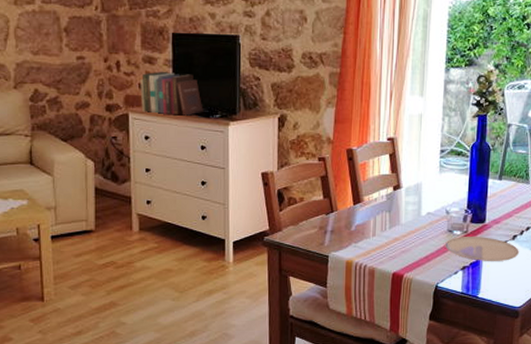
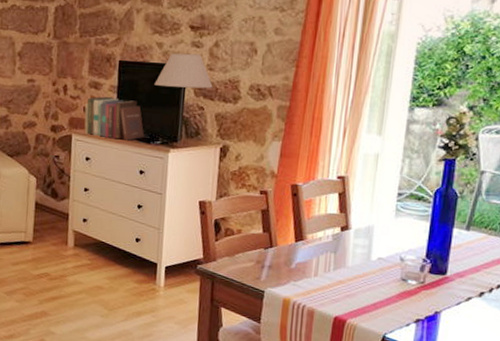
lamp shade: none [209,23,267,117] -> present [154,53,213,144]
plate: present [445,237,519,261] -> none [397,286,486,319]

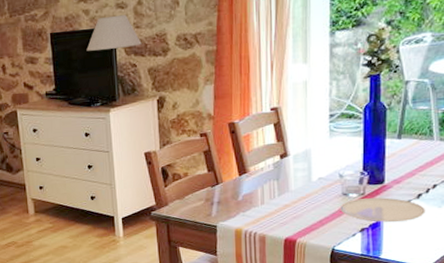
books: present [84,96,145,141] -> none [24,68,85,108]
plate: none [397,286,486,319] -> present [340,197,425,222]

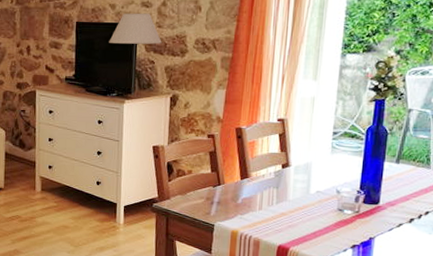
plate: present [340,197,425,222] -> none [334,216,416,243]

